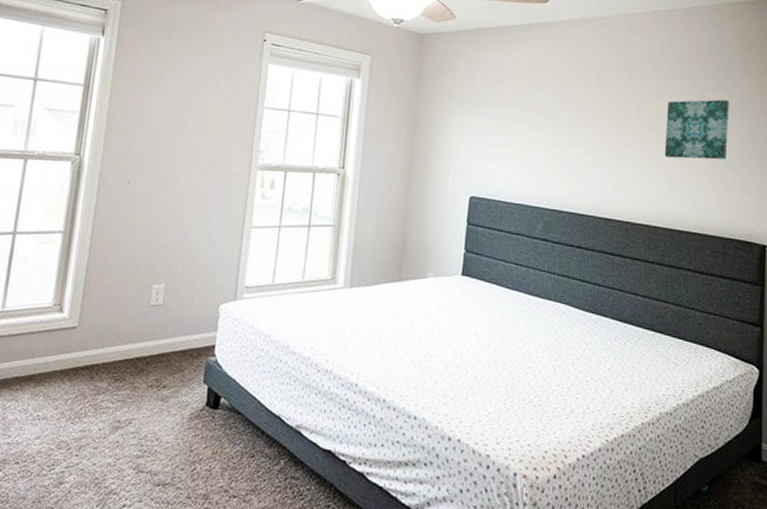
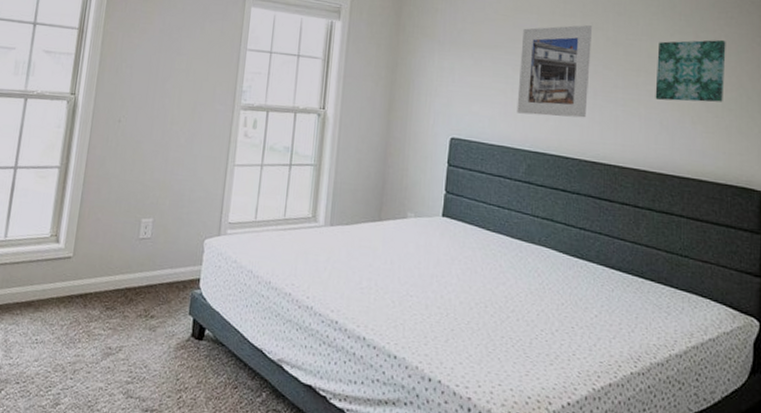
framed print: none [534,84,607,176] -> present [516,25,593,118]

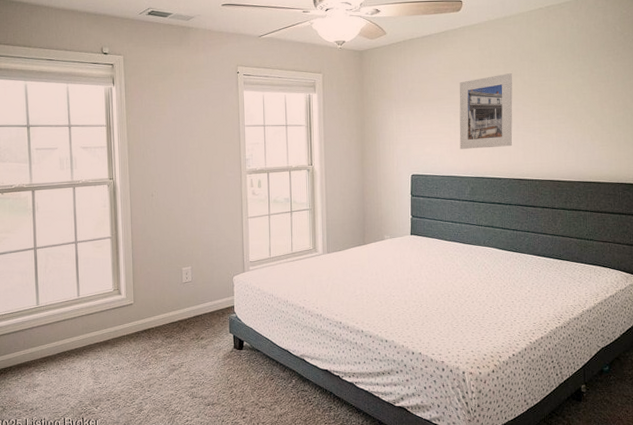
wall art: present [655,39,726,102] -> none [563,72,615,125]

